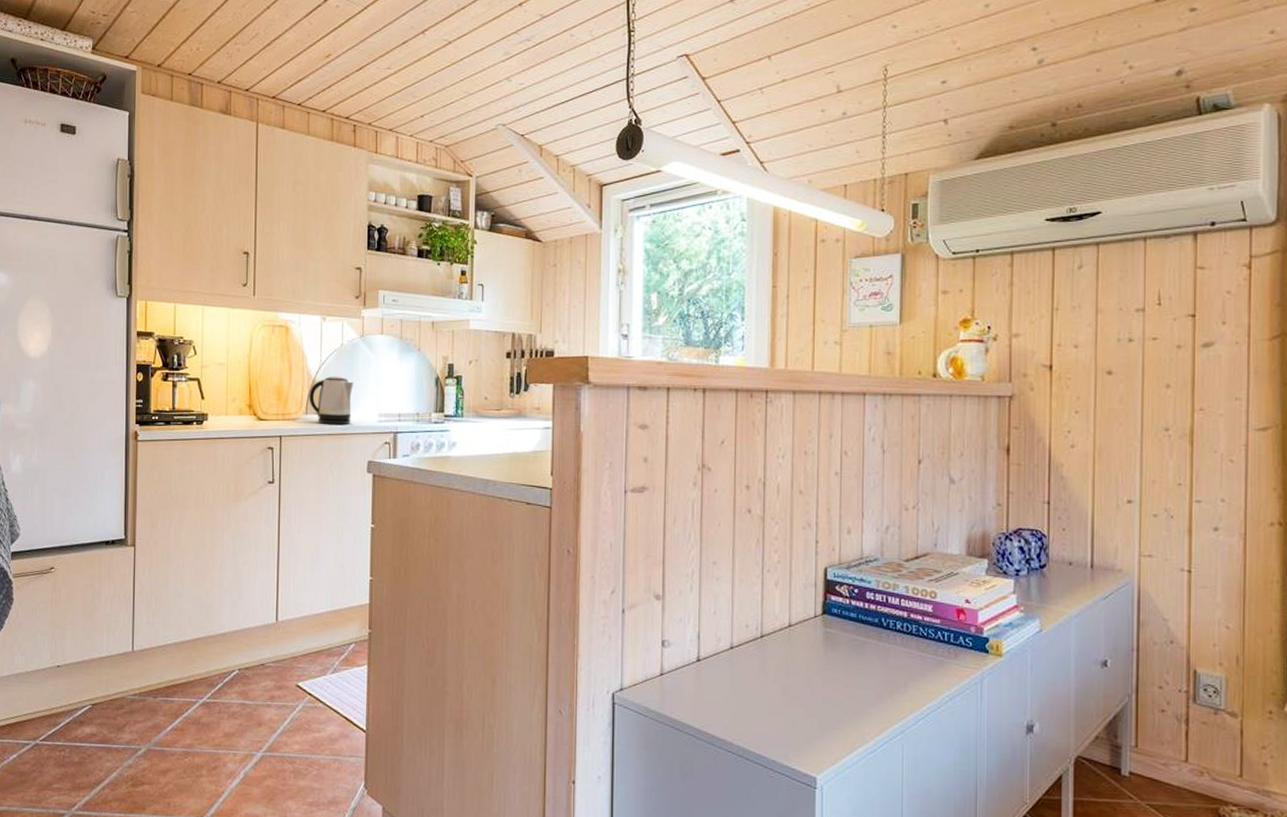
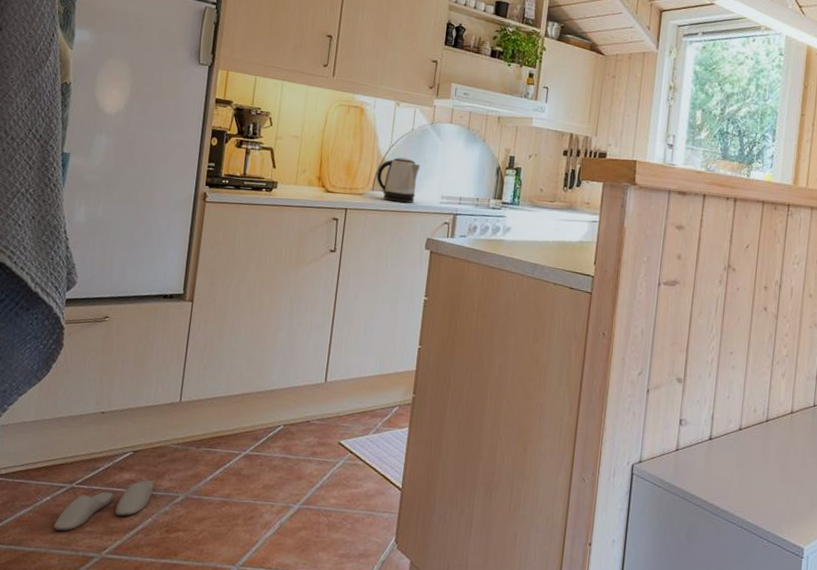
slippers: none [23,733,115,789] -> present [54,480,154,531]

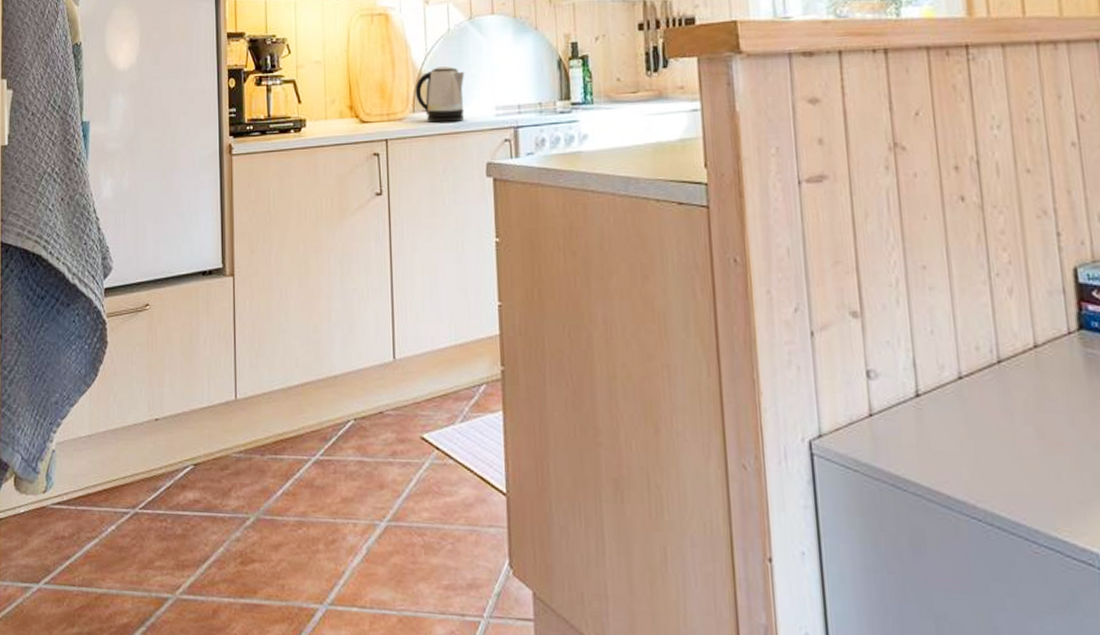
slippers: present [54,480,154,531] -> none [123,499,221,567]

